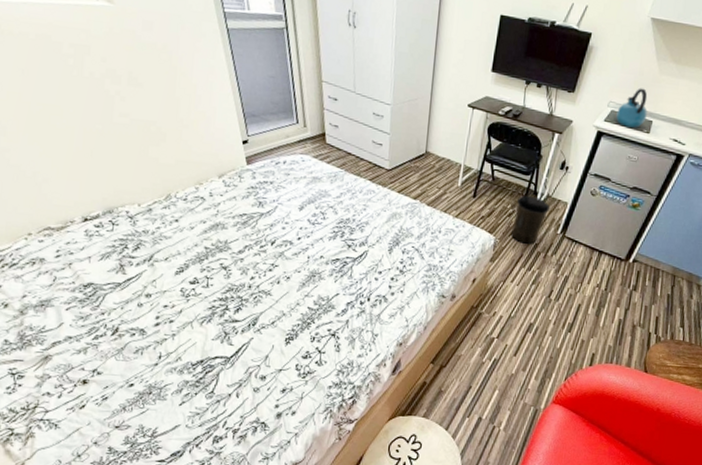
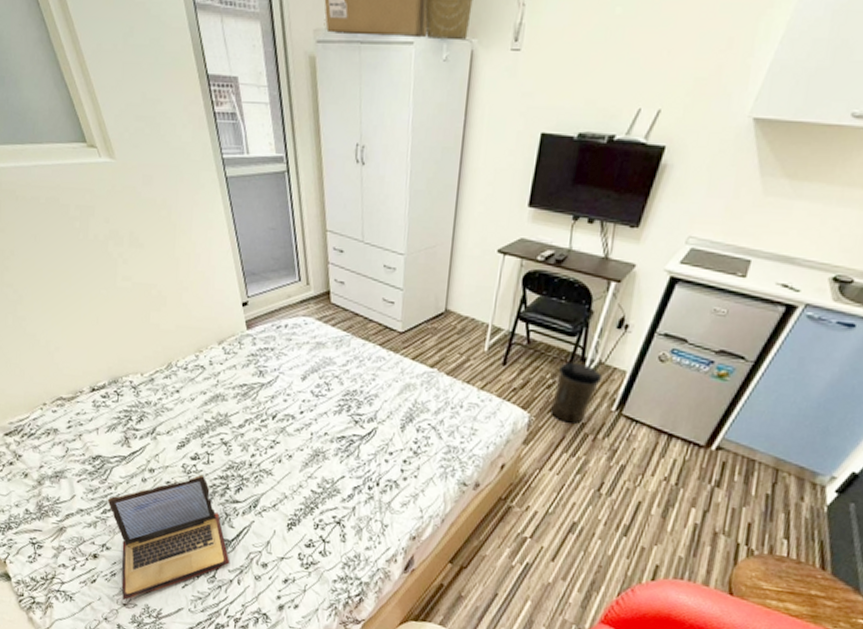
laptop: none [99,297,229,423] -> present [107,474,230,601]
kettle: present [616,88,648,129] -> none [697,216,745,272]

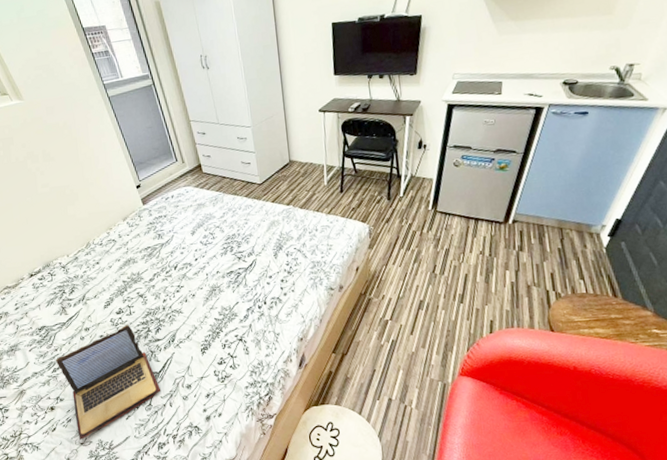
waste bin: present [551,362,603,424] -> none [383,179,417,226]

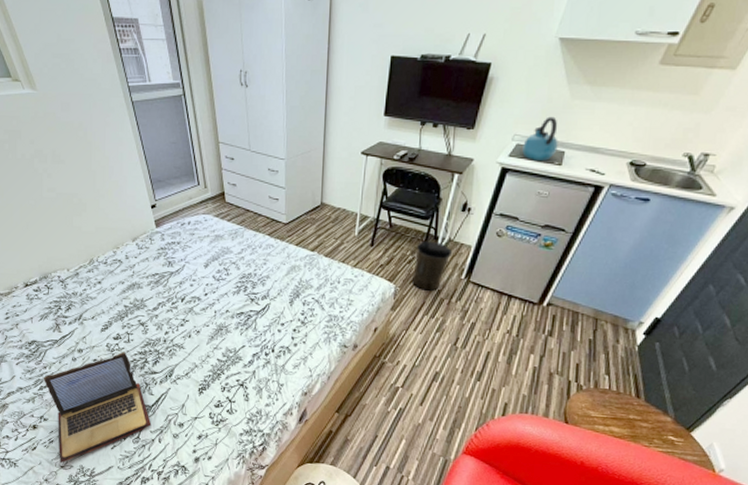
waste bin: none [383,179,417,226] -> present [412,240,453,291]
kettle: none [463,53,495,95] -> present [522,116,558,162]

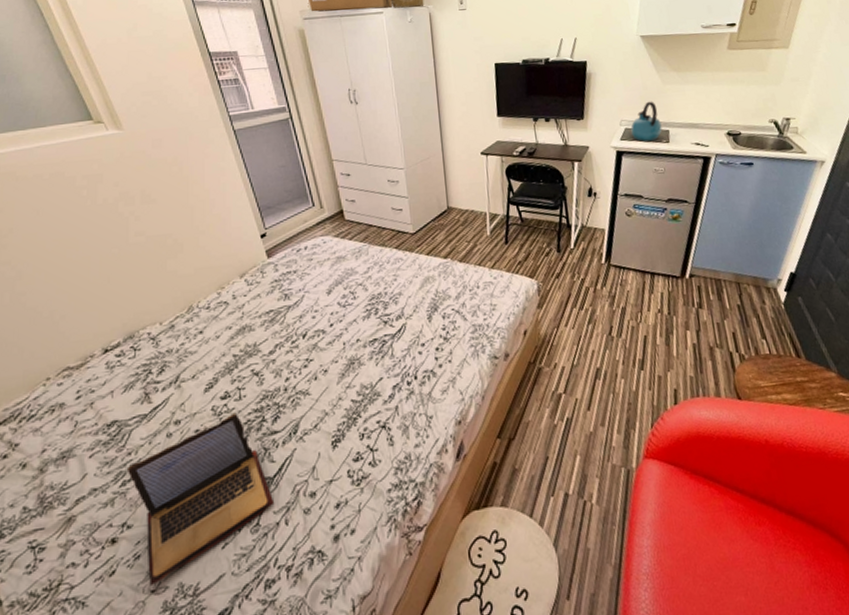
waste bin: present [412,240,453,291] -> none [552,229,588,282]

